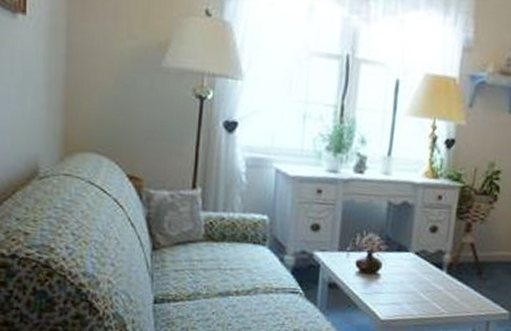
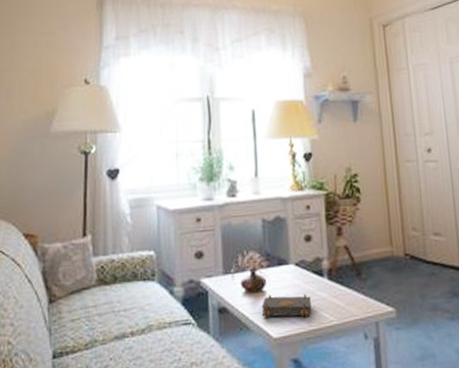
book: none [372,277,426,306] -> present [261,294,312,318]

